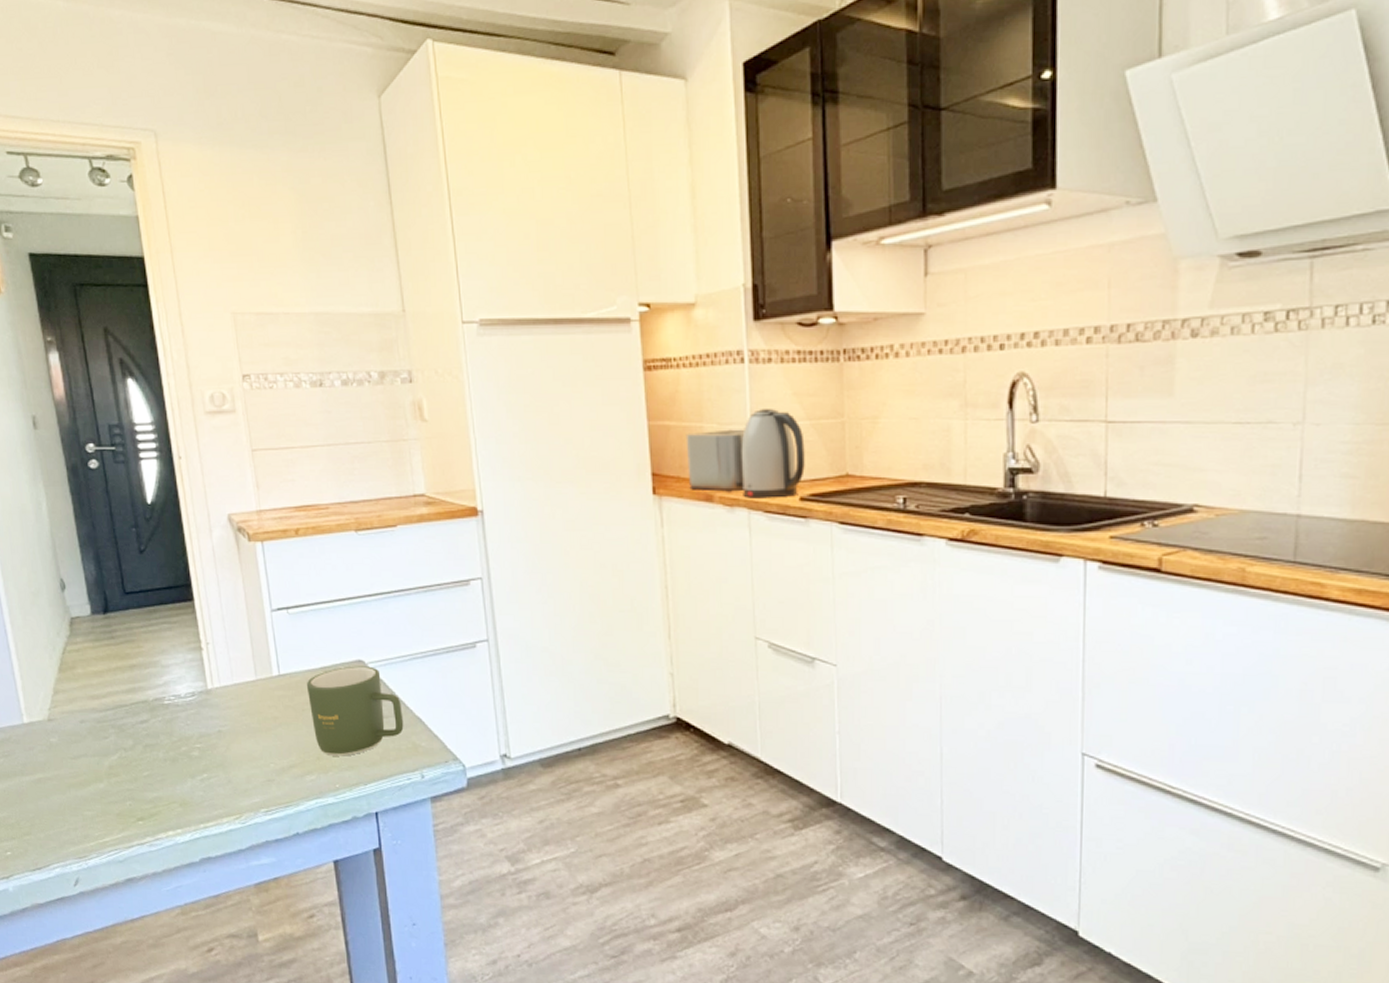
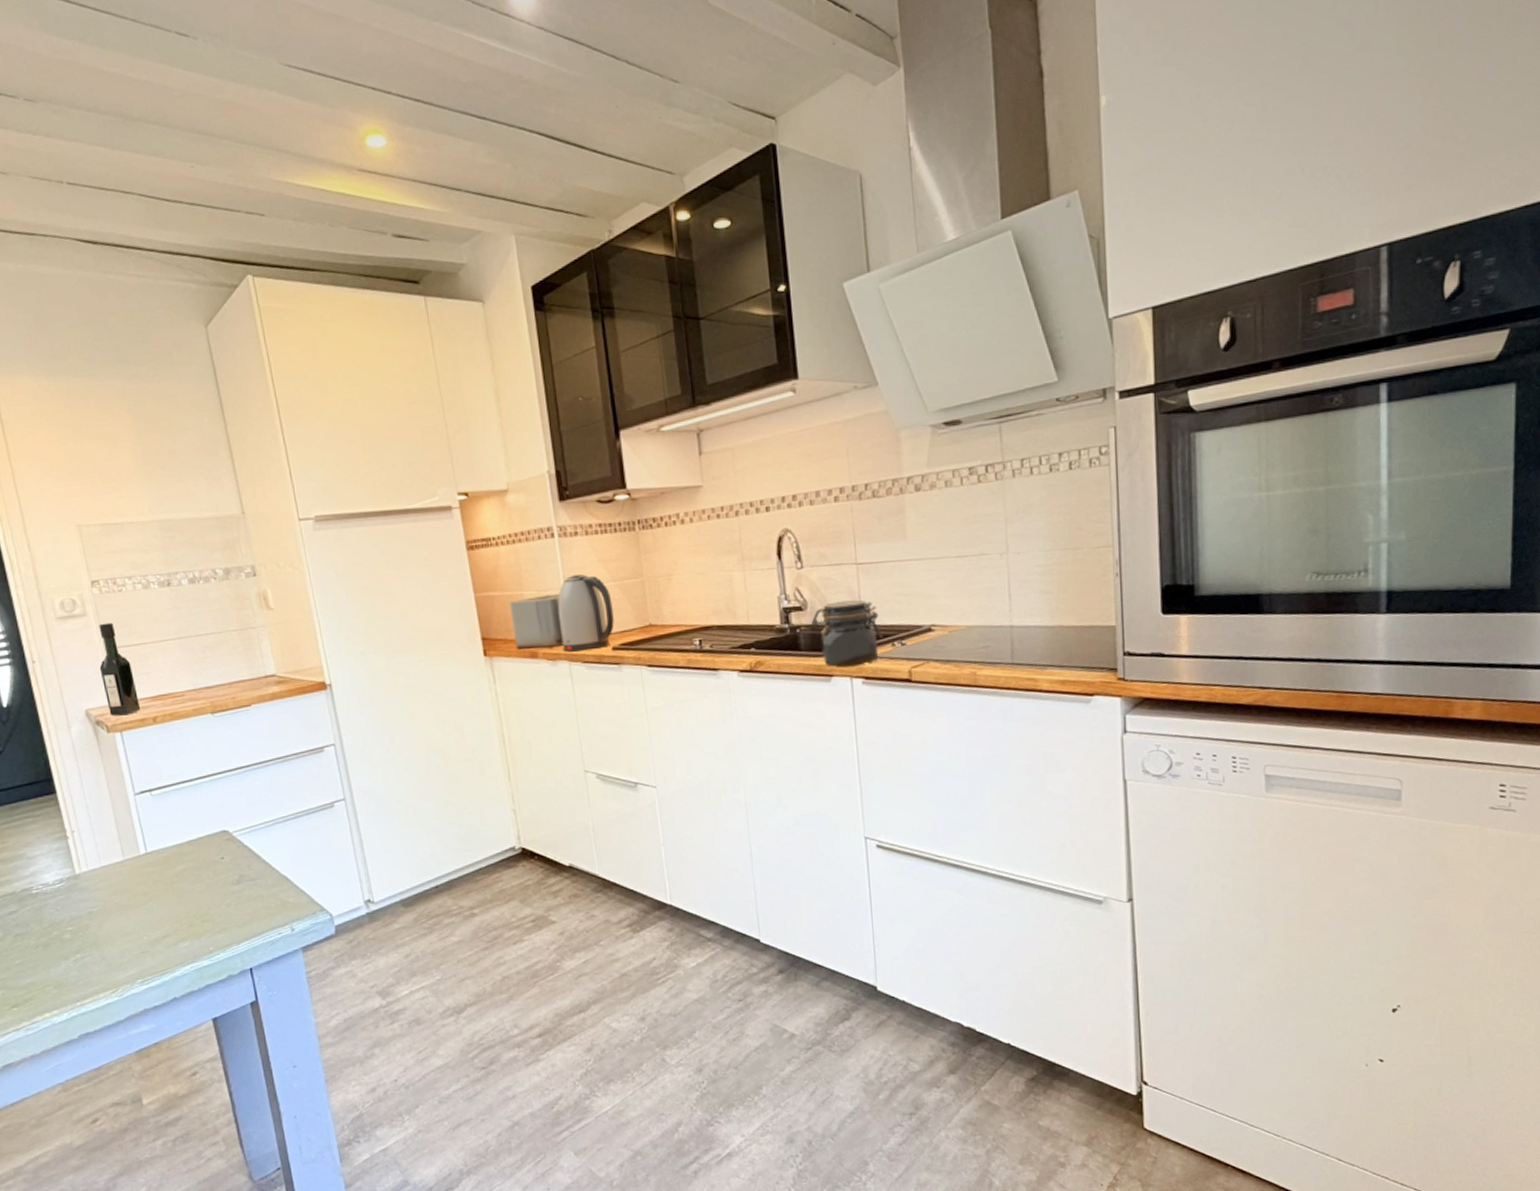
bottle: none [245,422,283,524] -> present [99,622,140,717]
mug: present [307,666,404,756] -> none [174,835,272,922]
jar: none [1042,466,1131,547] -> present [811,600,883,668]

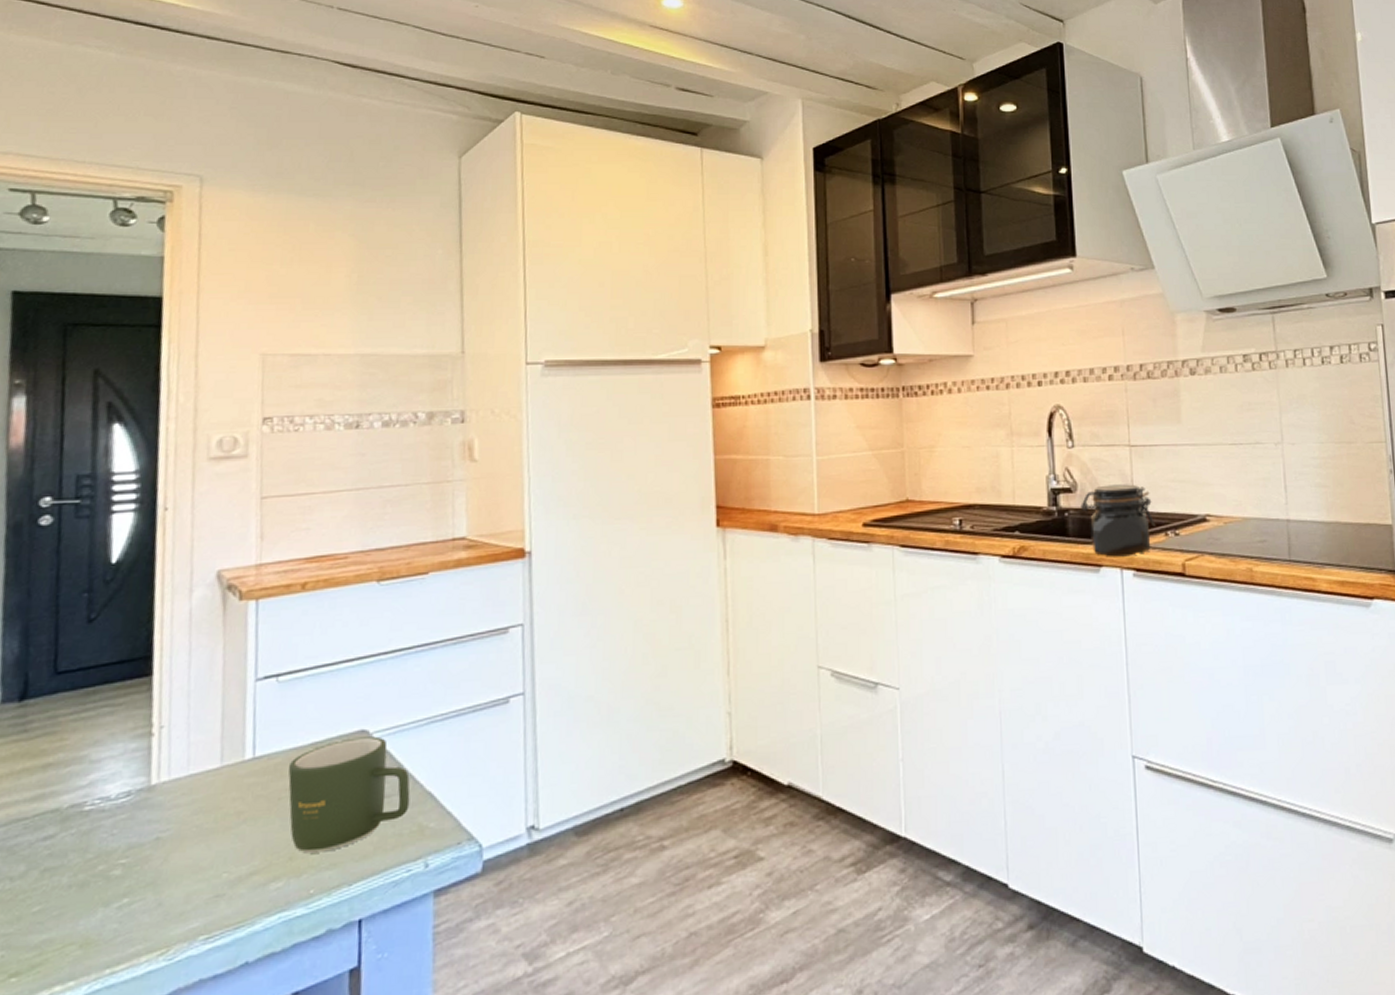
bottle: present [99,622,140,717] -> none [247,467,290,580]
mug: none [174,835,272,922] -> present [288,736,411,854]
toaster: present [509,594,564,650] -> none [752,460,811,523]
kettle: present [557,574,614,652] -> none [806,440,867,527]

